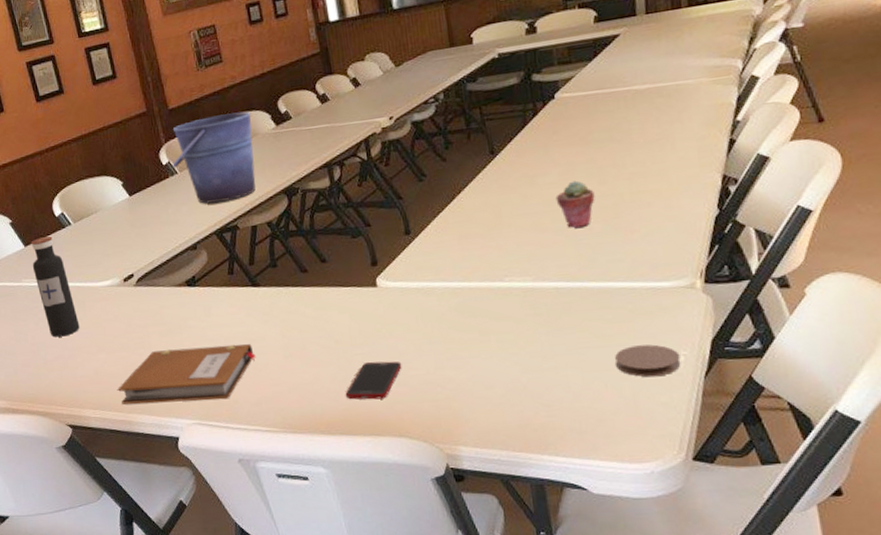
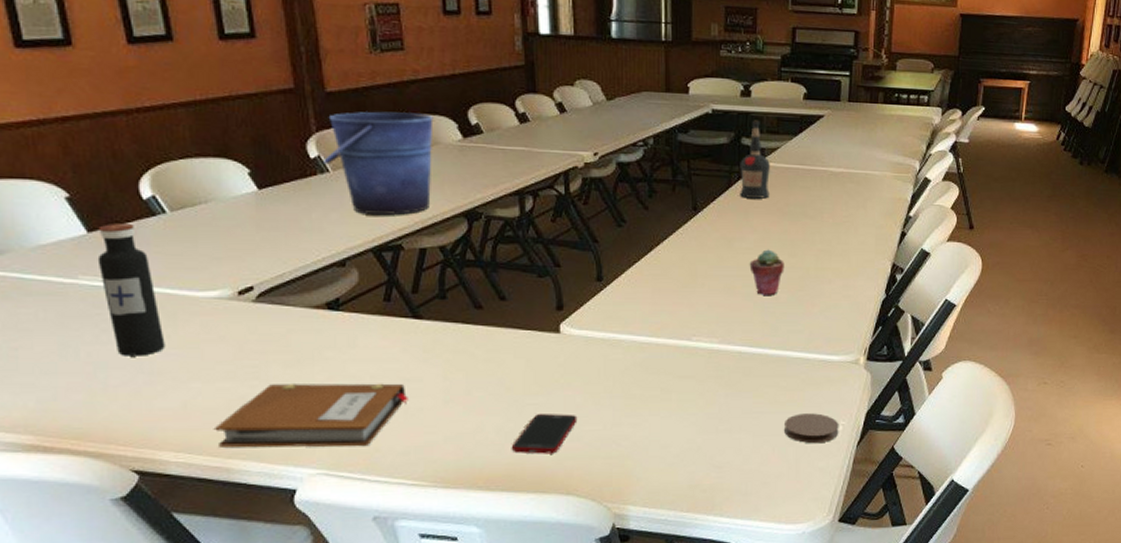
liquor bottle: none [533,54,569,134] -> present [740,120,770,199]

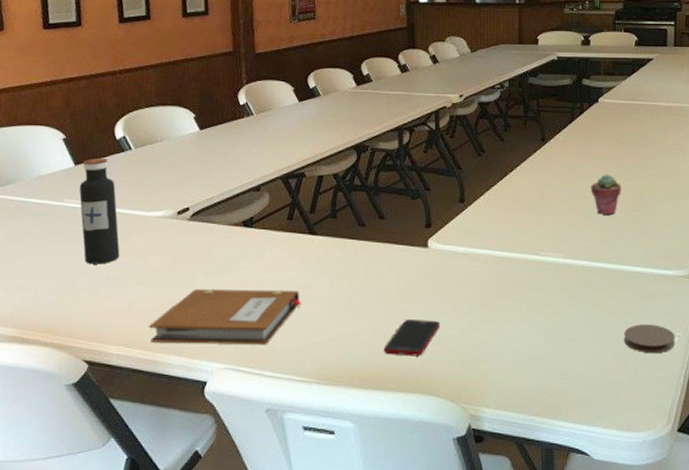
bucket: present [323,111,434,215] -> none [249,67,335,148]
liquor bottle: present [740,120,770,199] -> none [581,64,607,130]

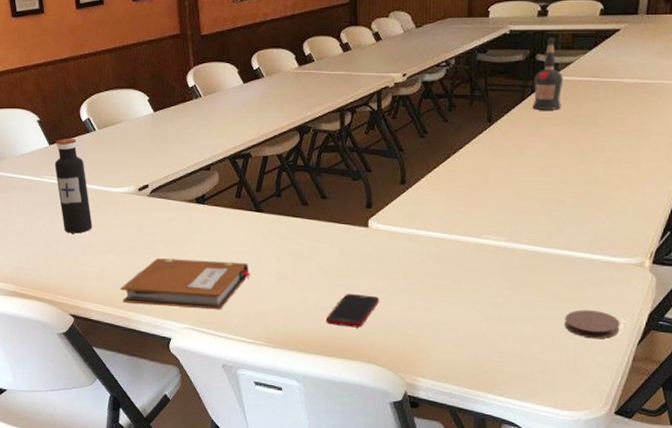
liquor bottle: none [581,64,607,130] -> present [532,37,563,110]
potted succulent: present [590,174,621,216] -> none [538,157,573,200]

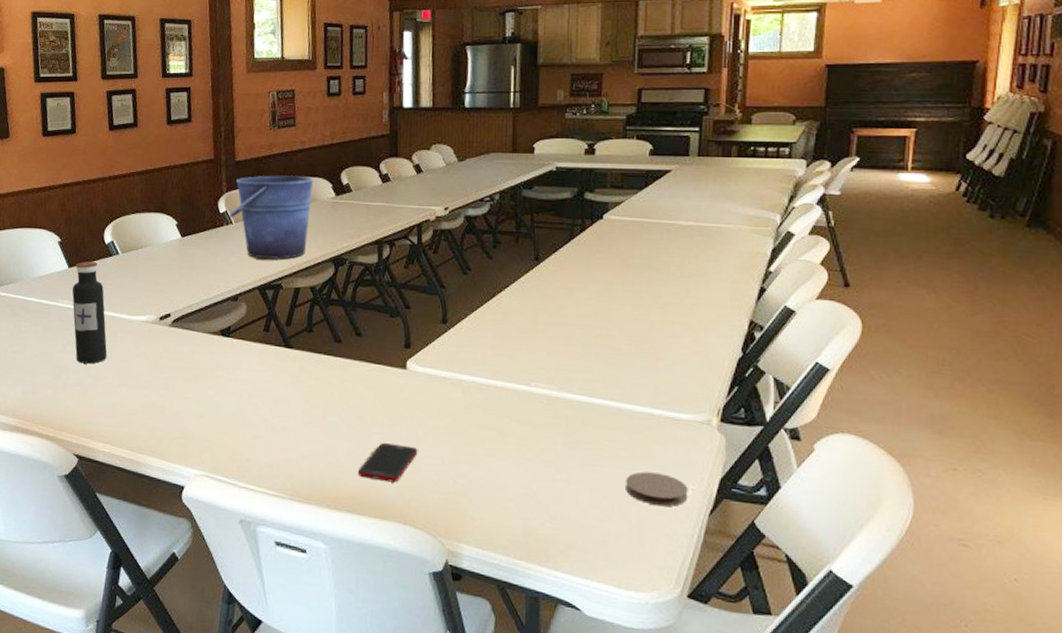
notebook: present [121,258,251,310] -> none [132,394,276,456]
bucket: none [198,48,277,130] -> present [229,175,314,259]
liquor bottle: present [532,37,563,110] -> none [582,176,613,251]

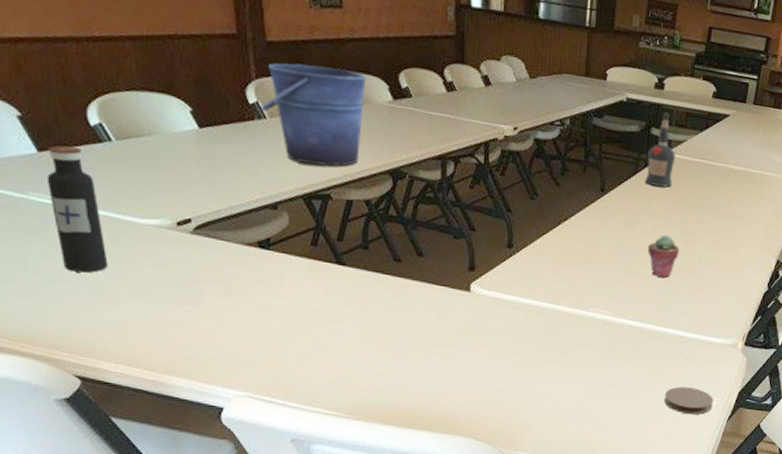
cell phone: present [357,443,418,483] -> none [418,363,481,400]
liquor bottle: none [582,176,613,251] -> present [645,112,675,188]
potted succulent: none [590,300,628,347] -> present [647,234,680,278]

